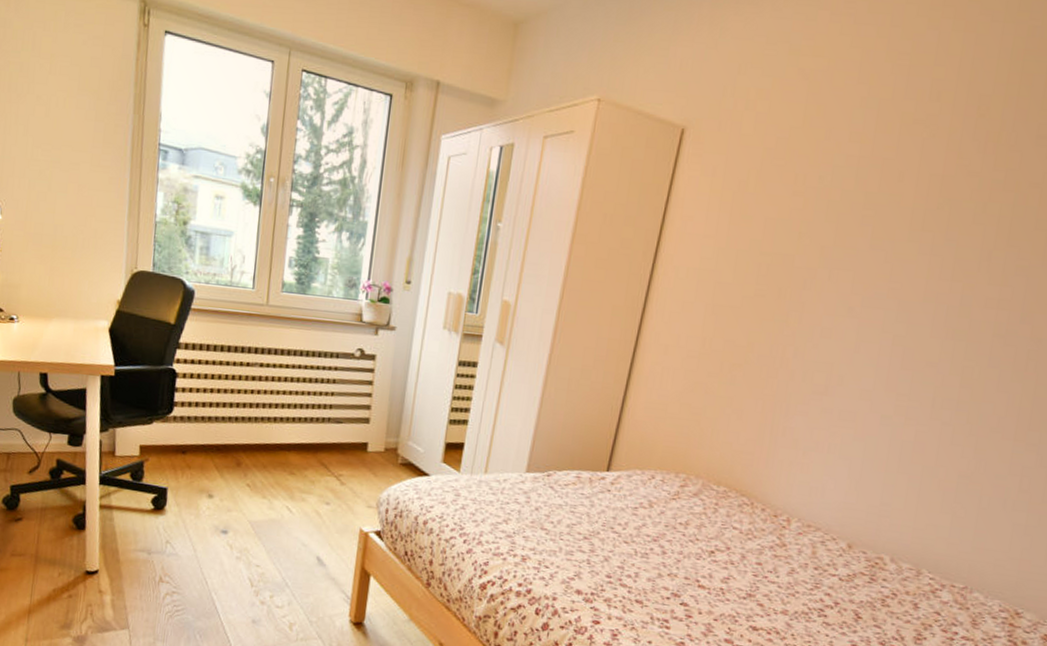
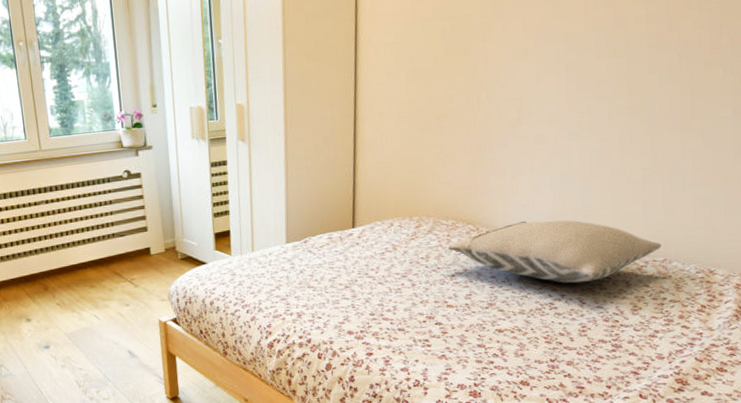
pillow: none [712,506,965,595] -> present [447,220,662,284]

